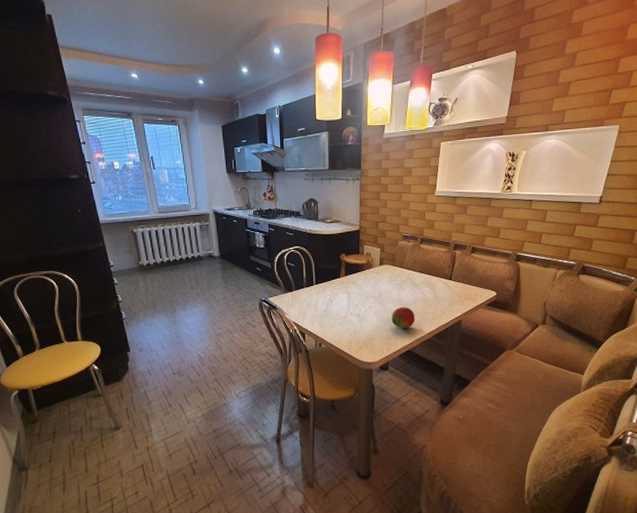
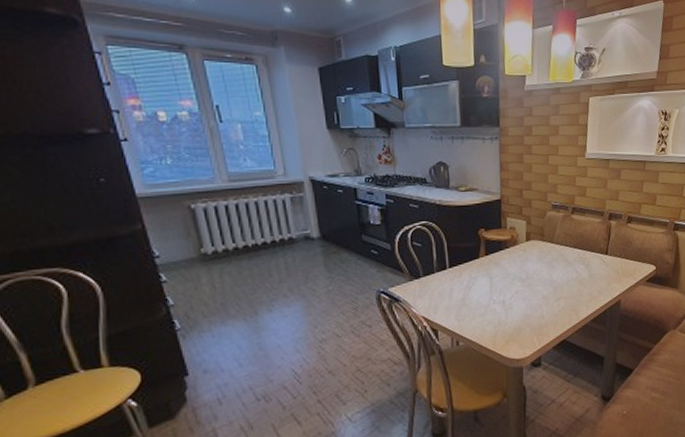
fruit: present [391,307,415,328] -> none [542,289,570,315]

